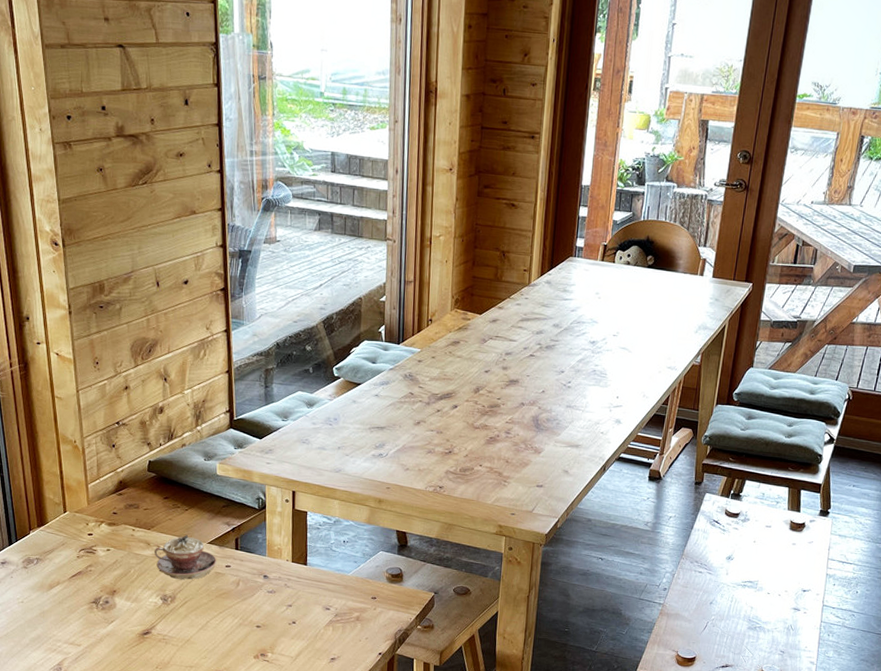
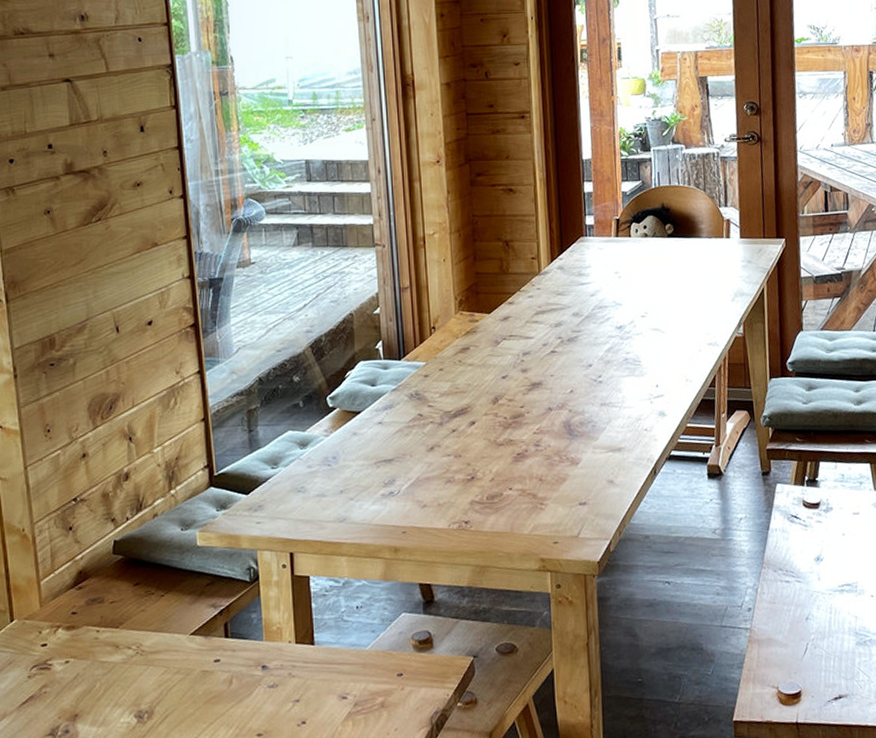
teacup: present [154,535,216,580] -> none [124,628,202,687]

